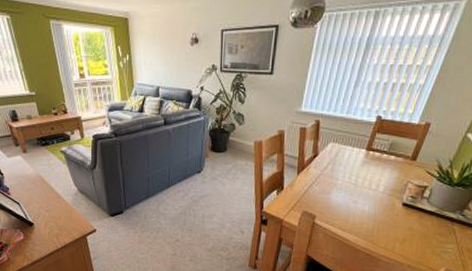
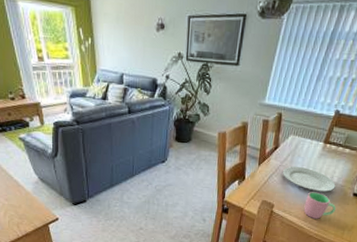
plate: none [324,175,382,202] -> present [283,166,336,192]
cup: none [348,202,384,231] -> present [304,192,336,219]

